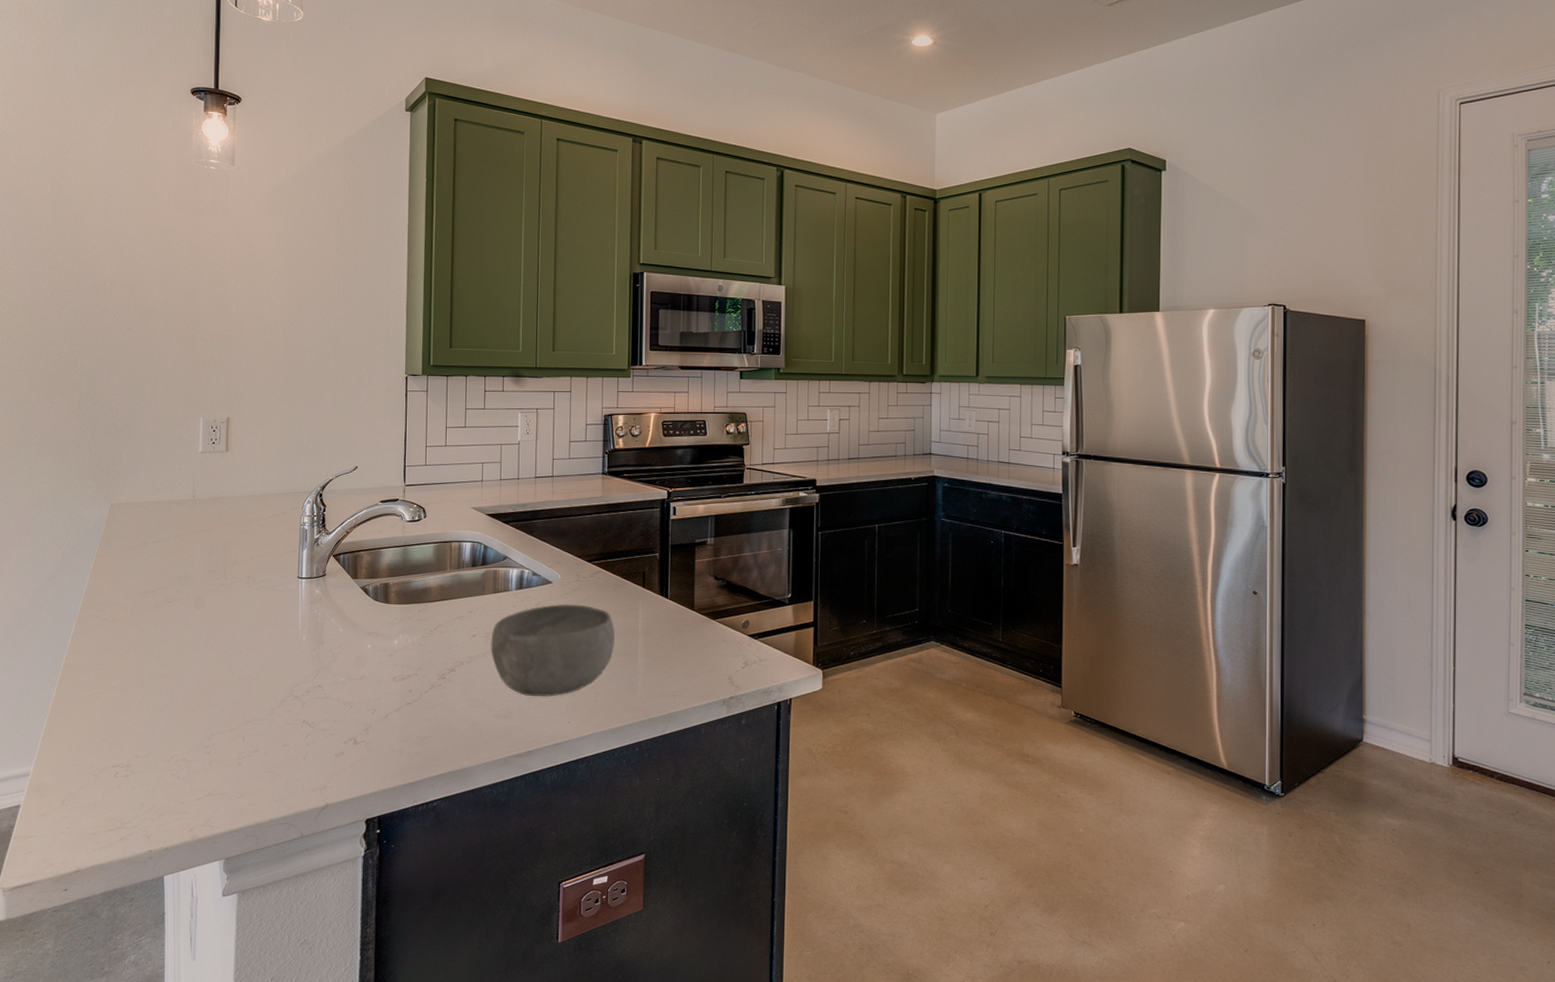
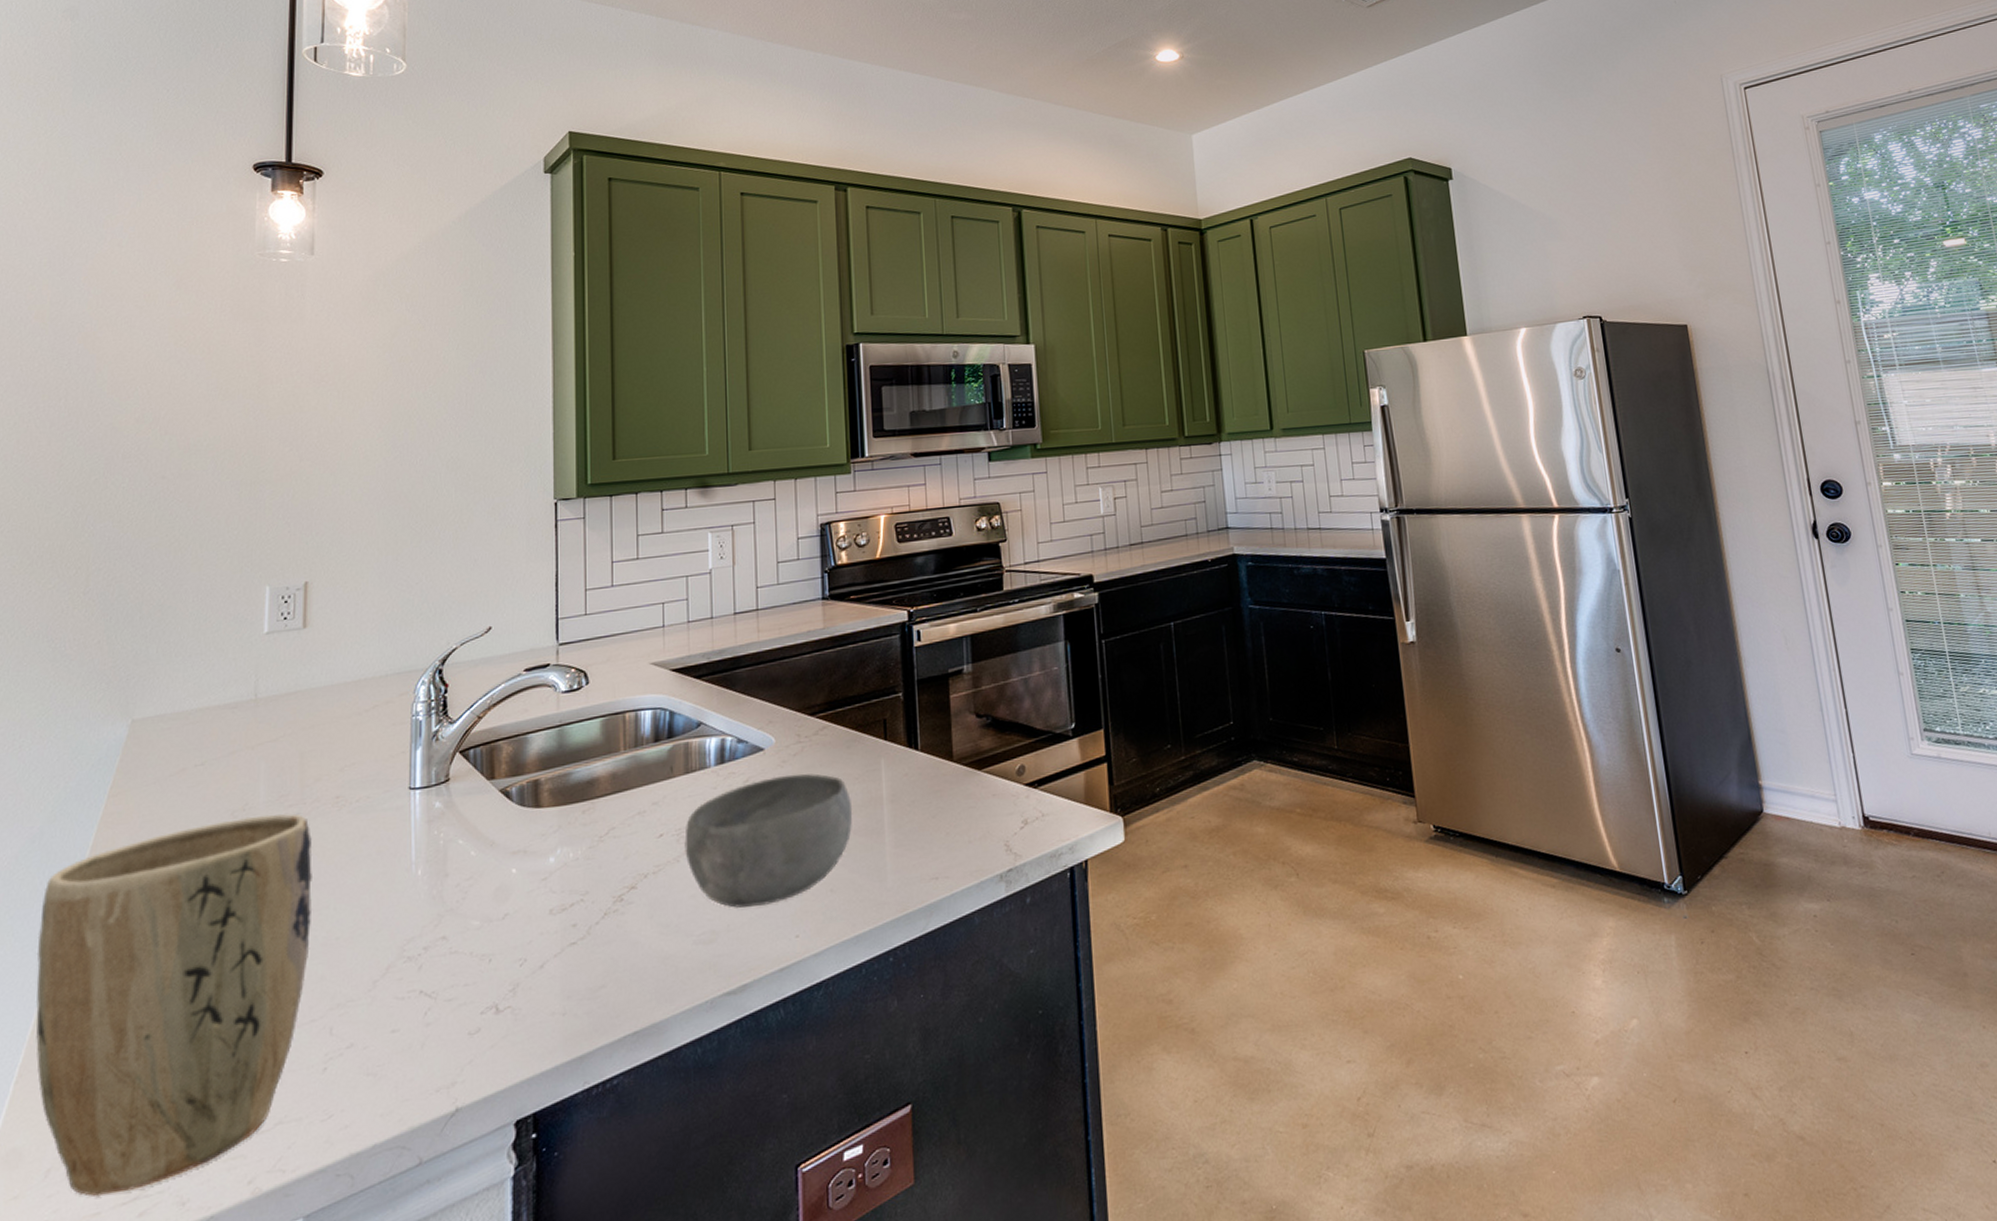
plant pot: none [53,582,232,823] -> present [36,814,312,1197]

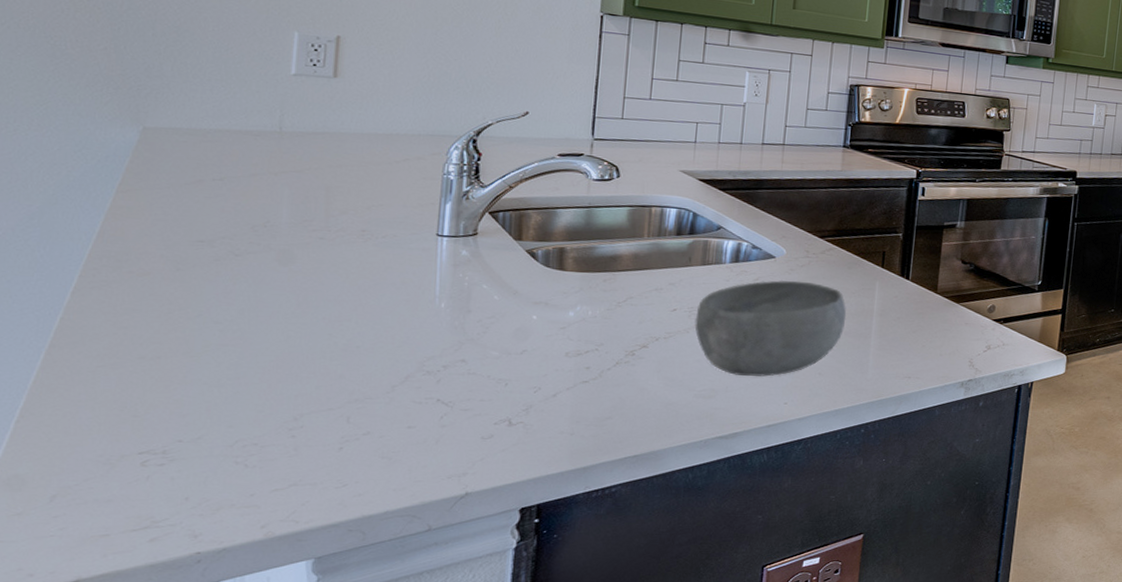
plant pot: present [36,814,312,1197] -> none [37,232,335,523]

